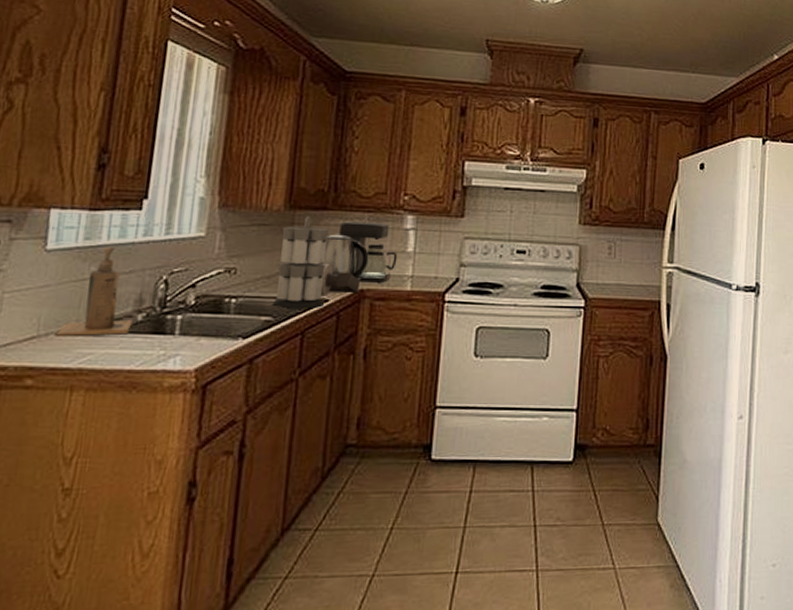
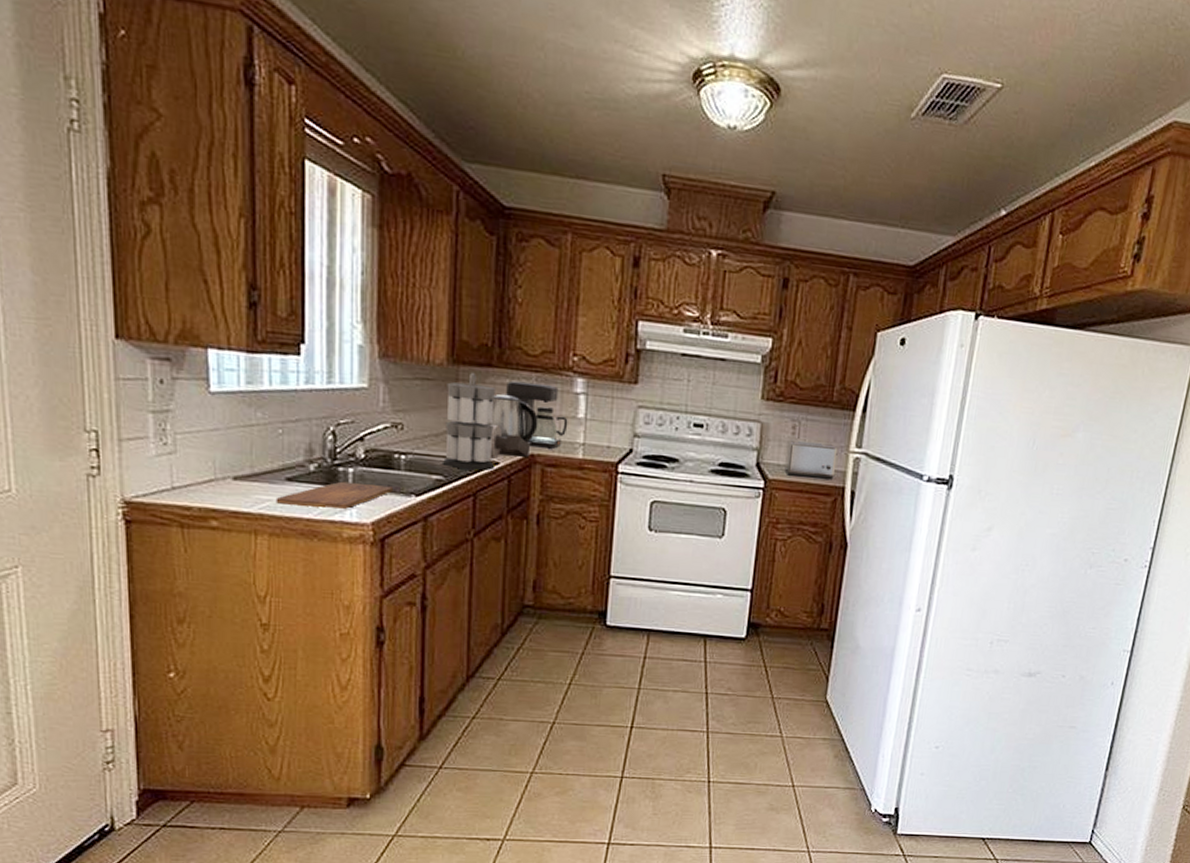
soap dispenser: present [56,246,133,336] -> none [233,392,306,484]
cutting board: none [97,329,222,358] -> present [276,481,394,510]
toaster: none [603,259,652,295] -> present [784,439,838,480]

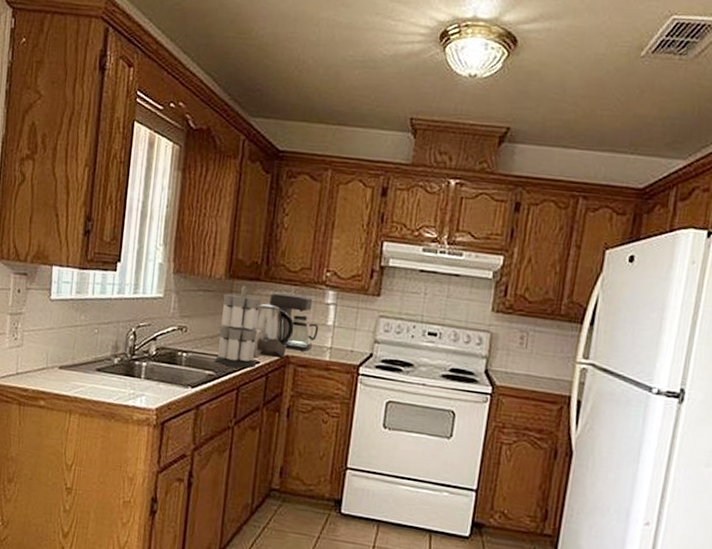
cutting board: present [276,481,394,510] -> none [87,373,176,397]
toaster: present [784,439,838,480] -> none [512,349,565,389]

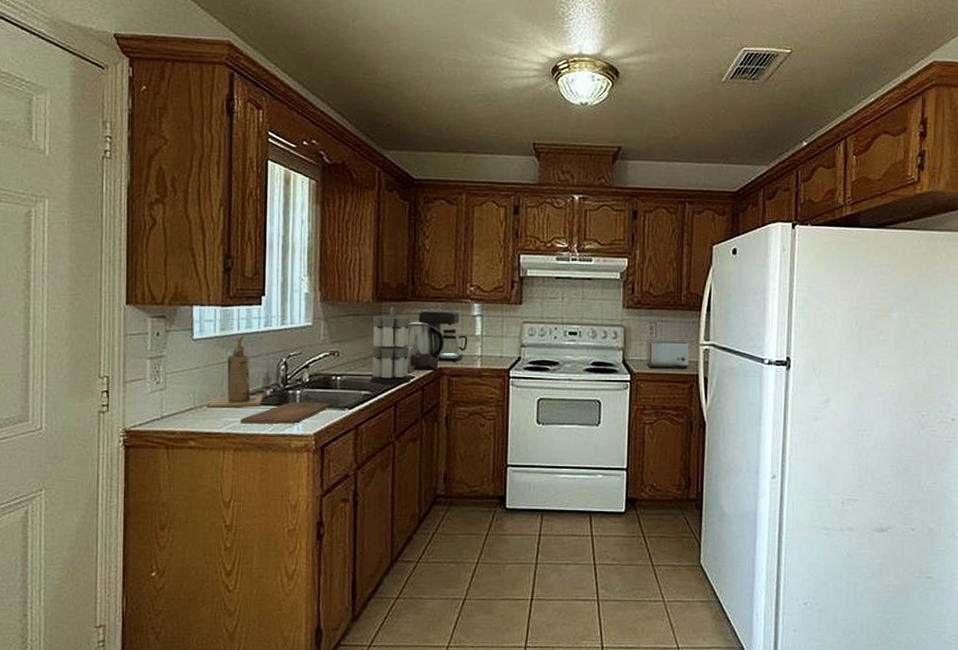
soap dispenser: none [59,300,111,374] -> present [208,335,263,407]
cutting board: none [87,373,176,397] -> present [240,401,332,425]
toaster: none [512,349,565,389] -> present [646,338,690,370]

